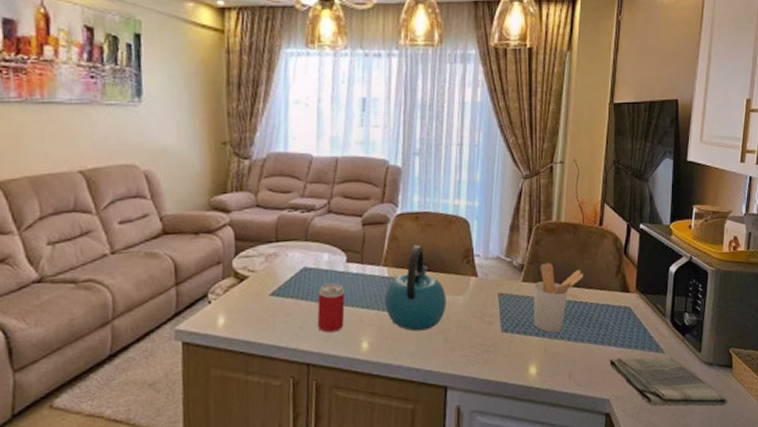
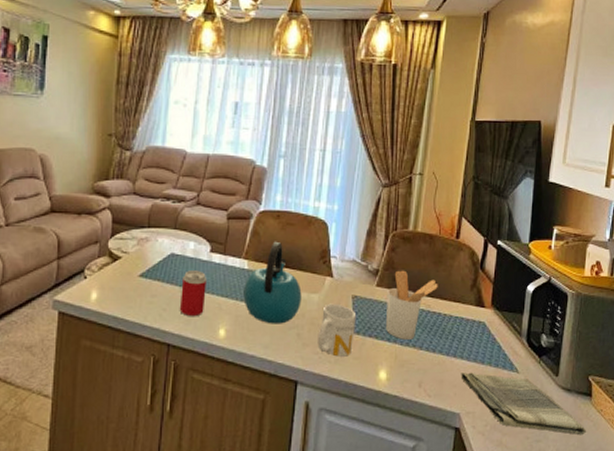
mug: none [465,303,504,357] -> present [317,303,357,357]

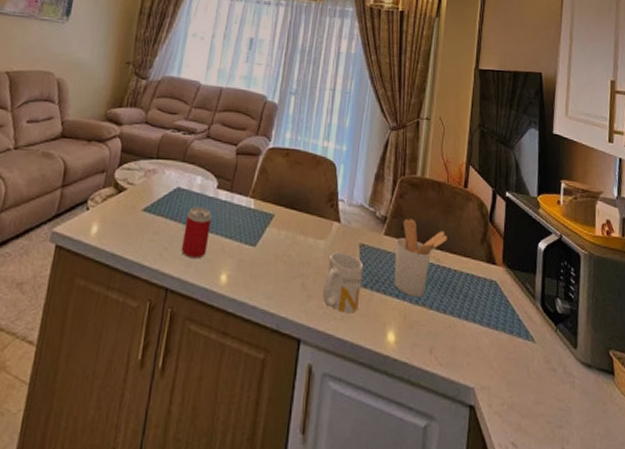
kettle: present [243,241,302,324] -> none [248,180,308,272]
dish towel: present [461,372,586,436] -> none [474,339,612,423]

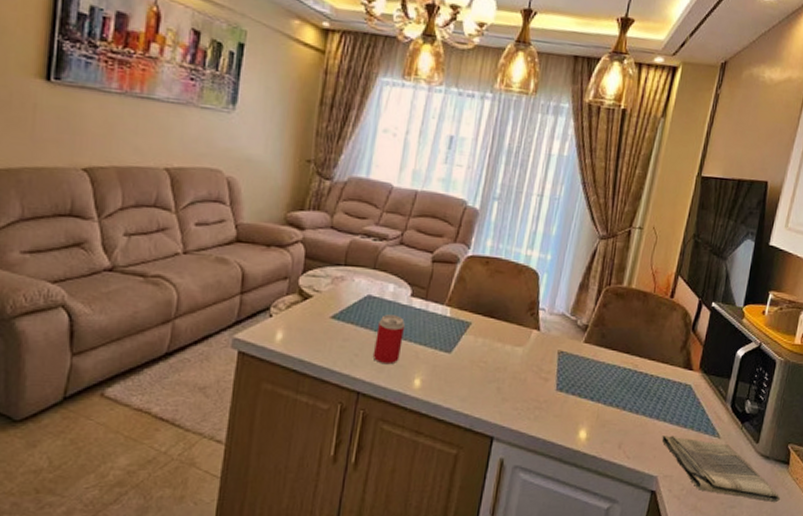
mug: present [322,251,364,313] -> none [517,358,561,414]
utensil holder: present [394,218,447,297] -> none [590,327,648,399]
dish towel: none [474,339,612,423] -> present [661,435,780,503]

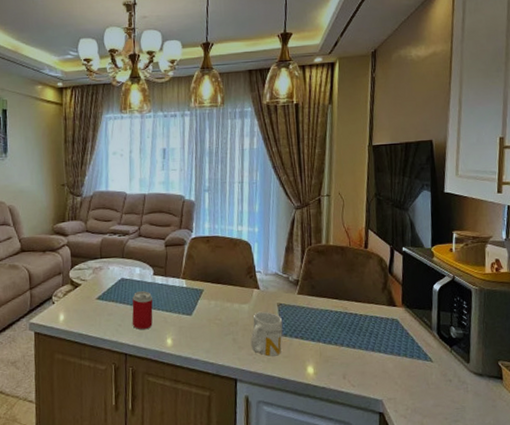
mug: none [517,358,561,414] -> present [250,311,283,357]
dish towel: present [661,435,780,503] -> none [380,363,500,415]

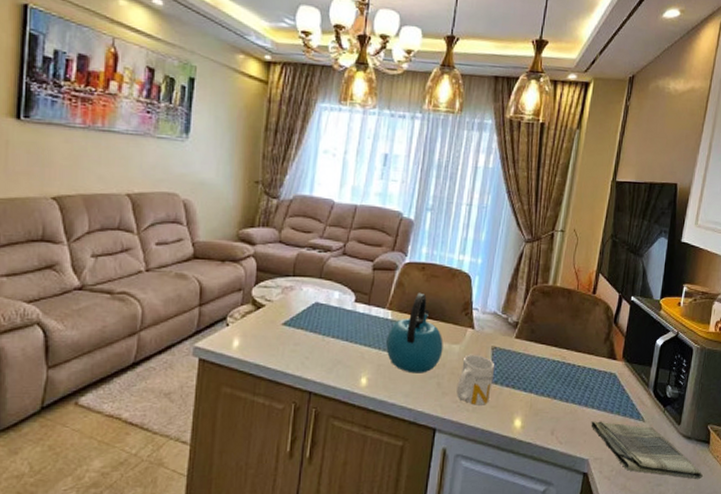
beverage can: present [132,291,153,330] -> none [322,320,351,366]
kettle: none [184,262,234,332] -> present [386,292,443,374]
dish towel: none [380,363,500,415] -> present [591,421,703,480]

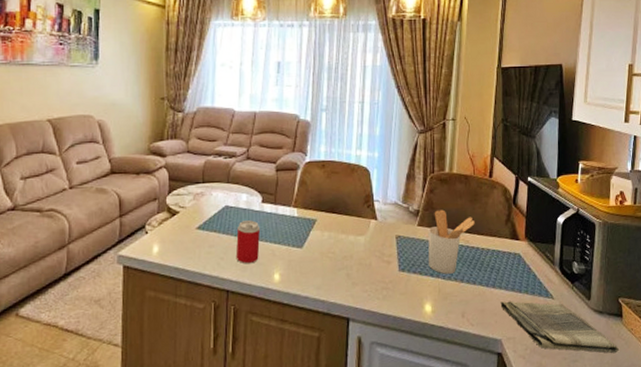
beverage can: none [322,320,351,366] -> present [235,220,261,264]
kettle: present [386,292,443,374] -> none [295,189,349,267]
mug: present [456,354,495,405] -> none [366,244,401,294]
utensil holder: none [523,323,574,390] -> present [428,209,475,274]

